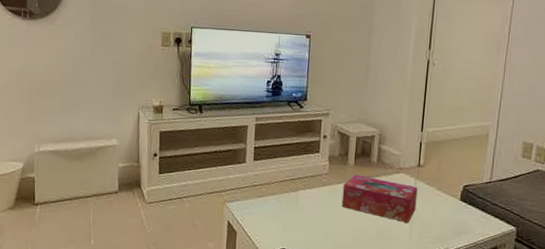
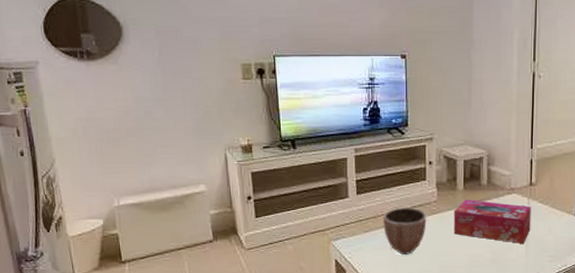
decorative bowl: none [275,176,317,223] -> present [382,207,427,254]

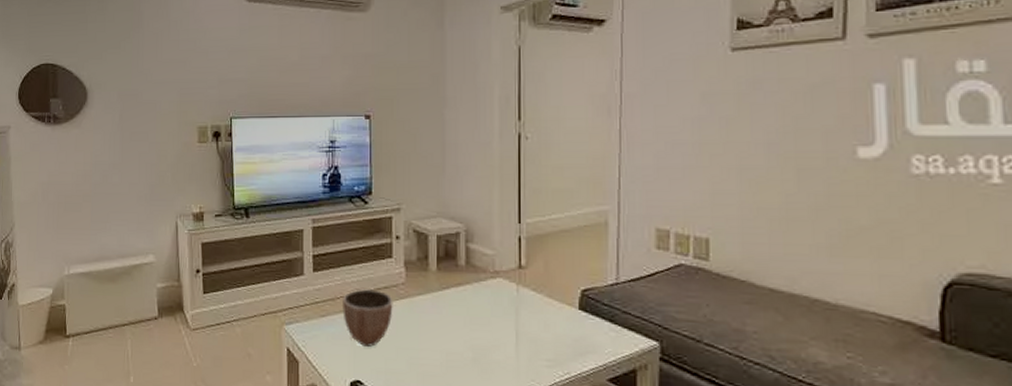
tissue box: present [453,199,531,243] -> none [425,282,522,341]

